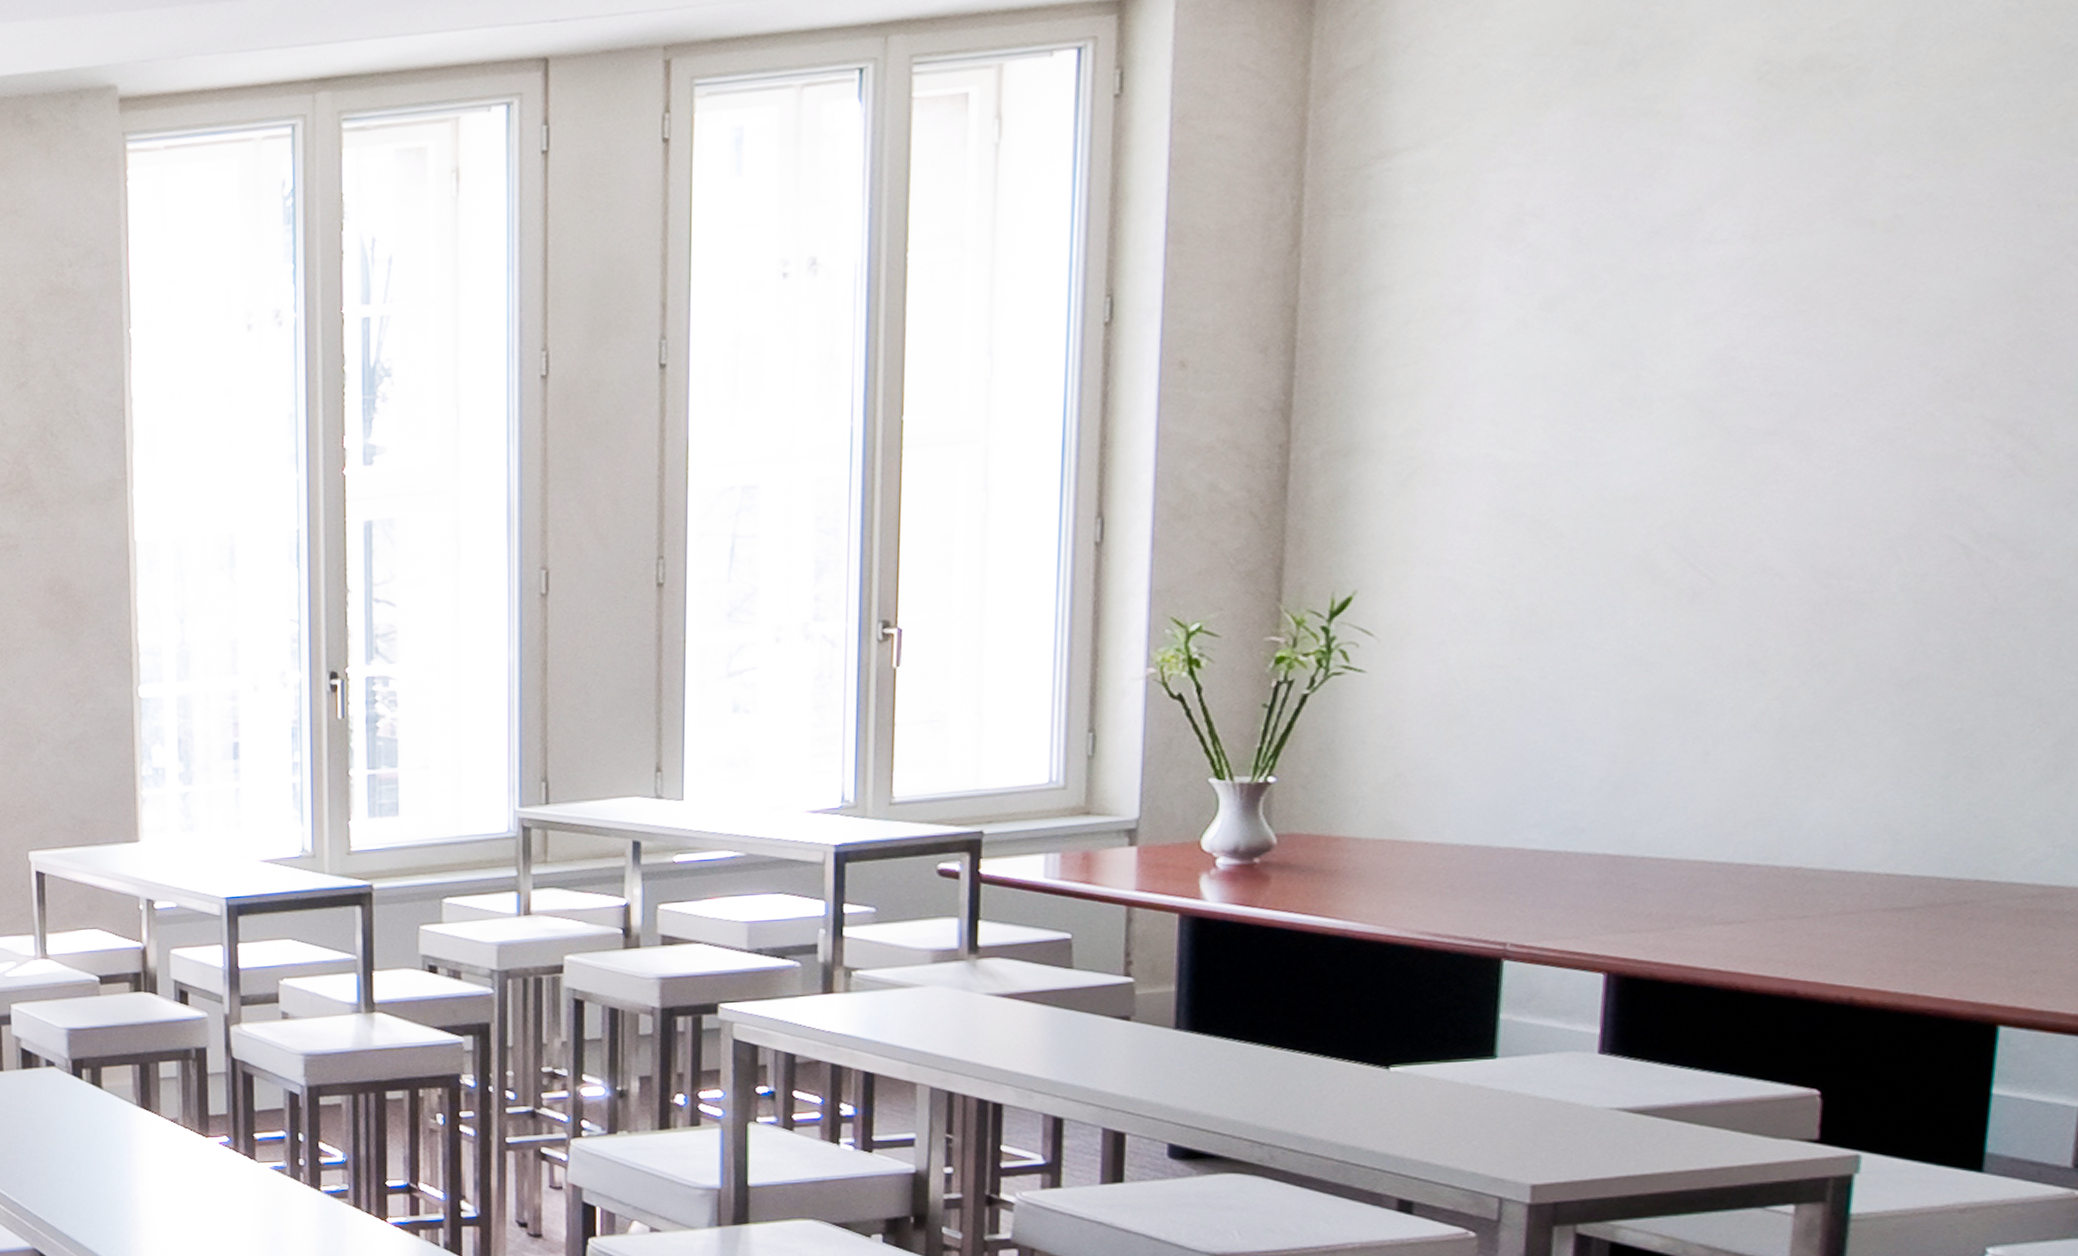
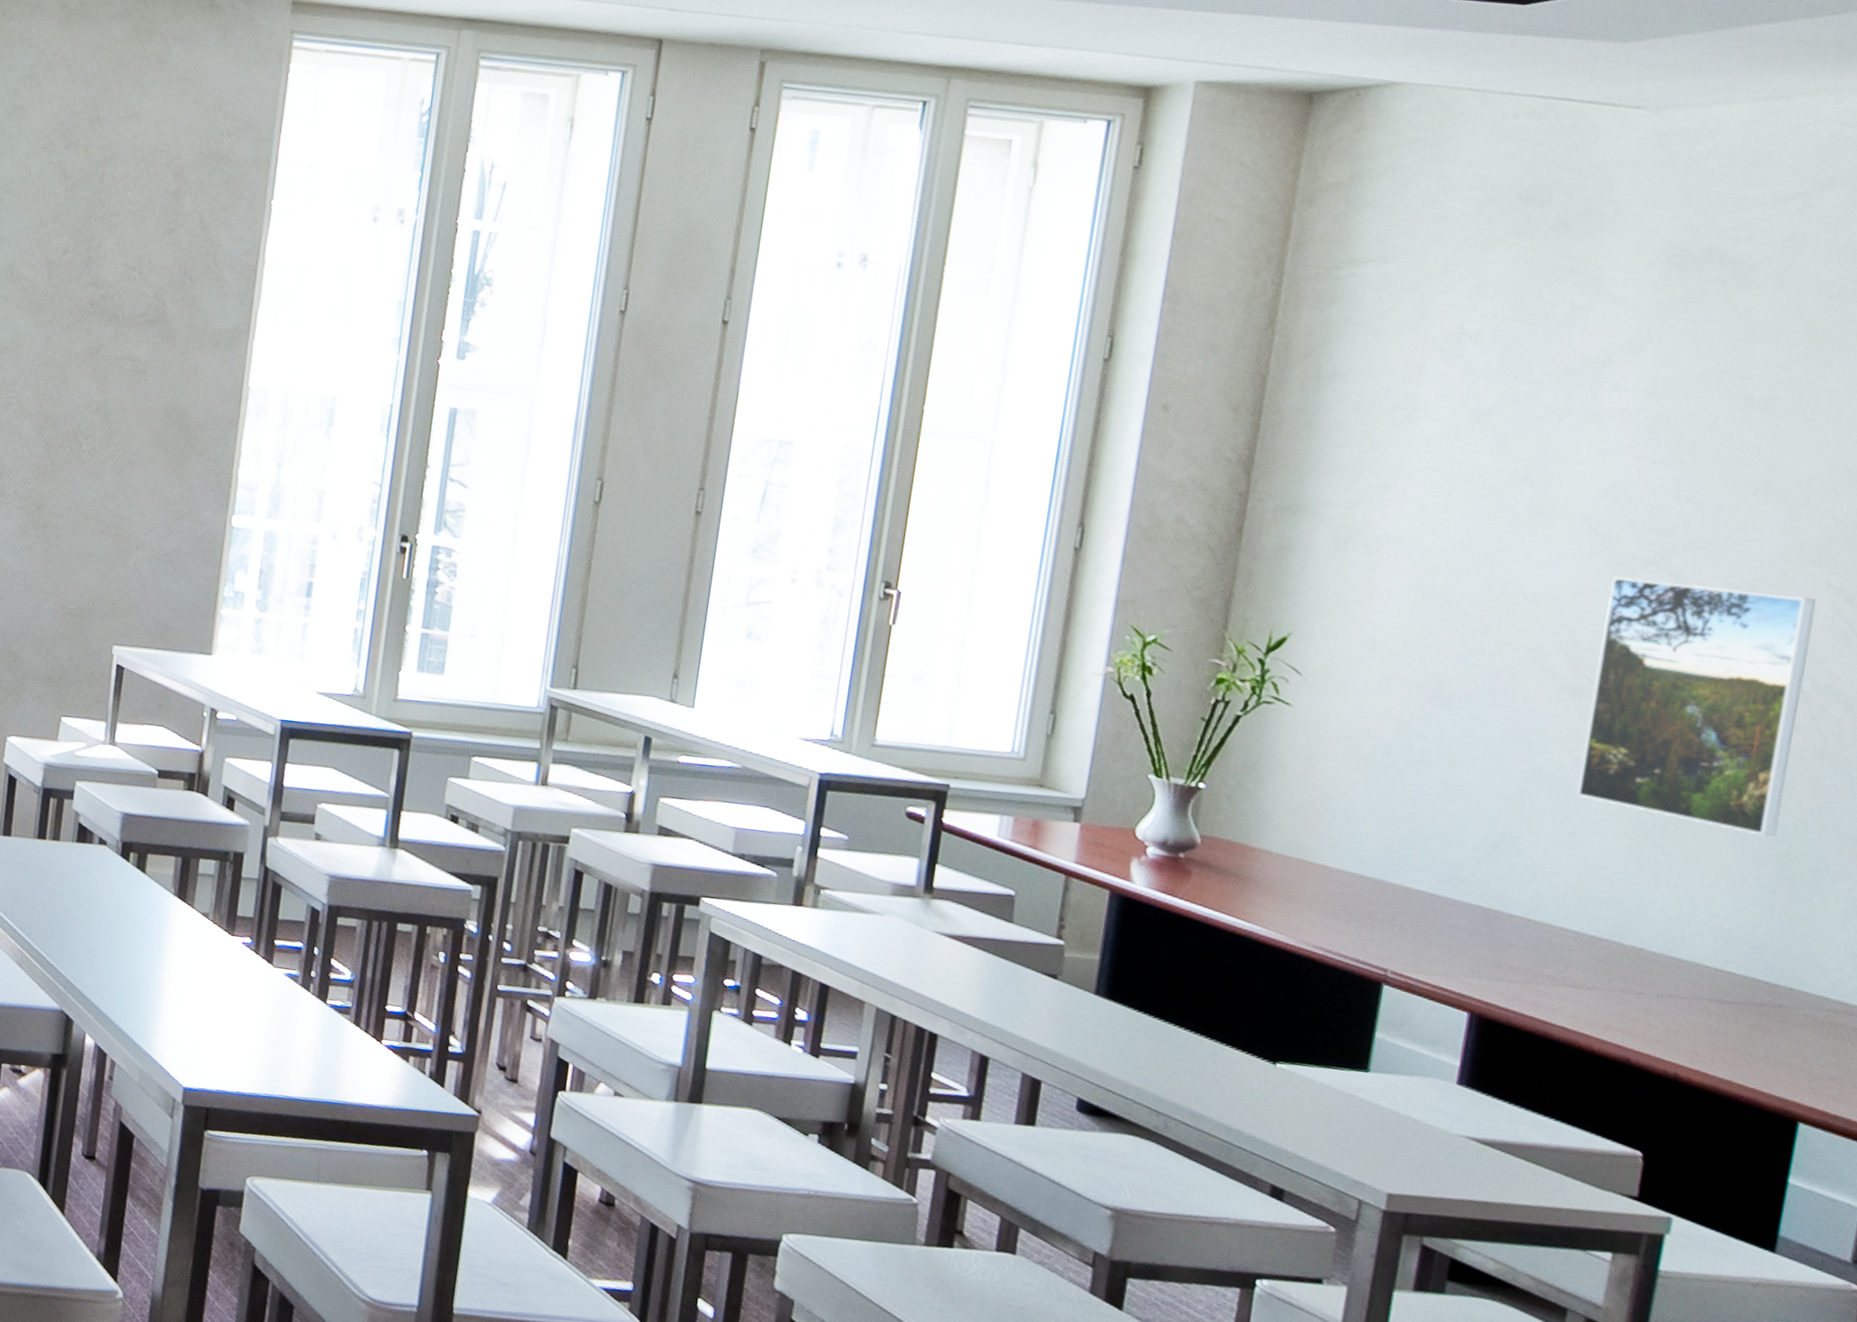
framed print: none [1705,438,1972,717] -> present [1575,576,1817,837]

